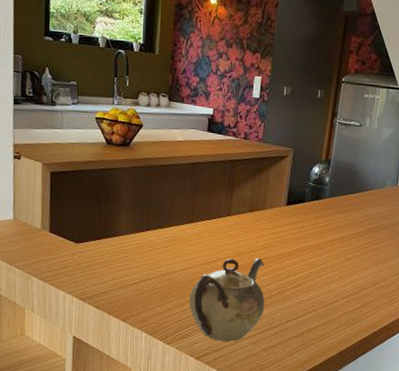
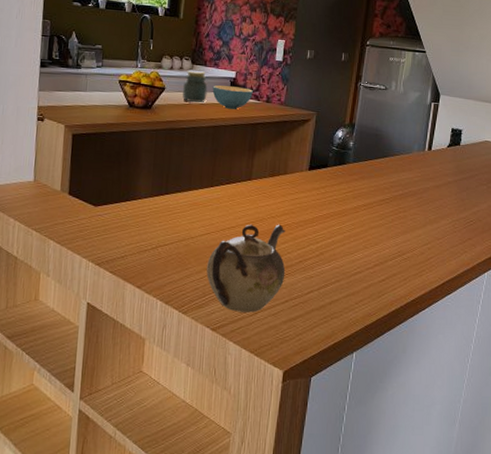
jar: none [161,106,185,139] -> present [183,69,208,102]
cereal bowl: none [190,122,231,147] -> present [212,85,253,110]

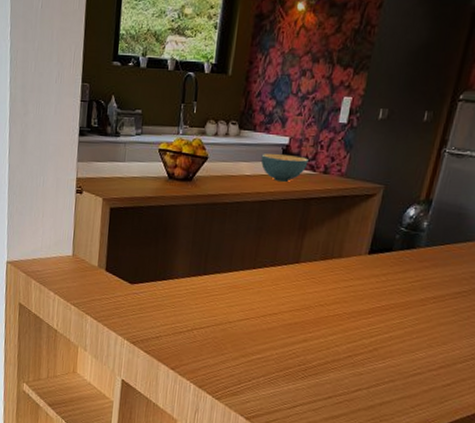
jar: present [183,69,208,102] -> none [227,135,256,174]
teapot: present [206,224,286,313] -> none [243,311,335,406]

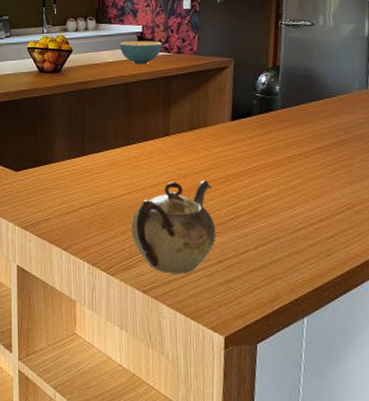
teapot: none [243,311,335,406] -> present [131,180,217,274]

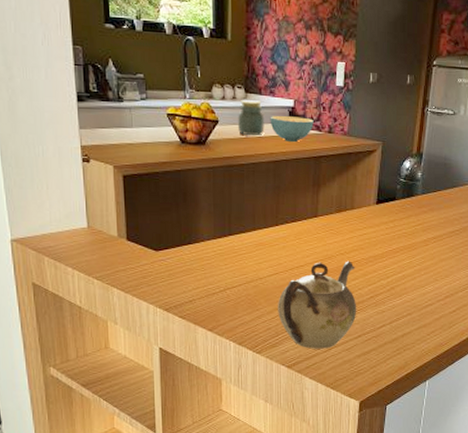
jar: none [90,29,115,61] -> present [238,99,265,135]

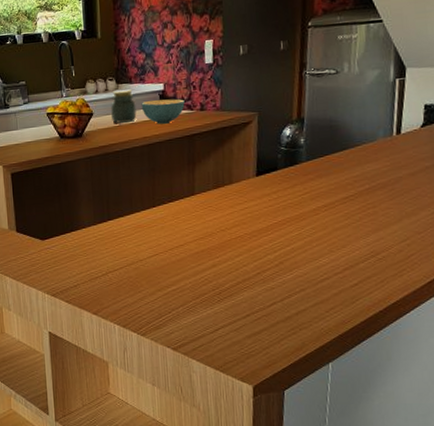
teapot: present [278,261,357,349] -> none [159,237,244,330]

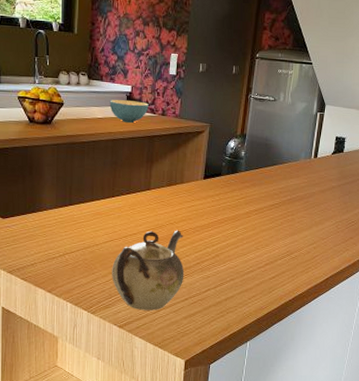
jar: present [111,89,137,123] -> none [81,84,105,117]
teapot: none [159,237,244,330] -> present [112,230,185,310]

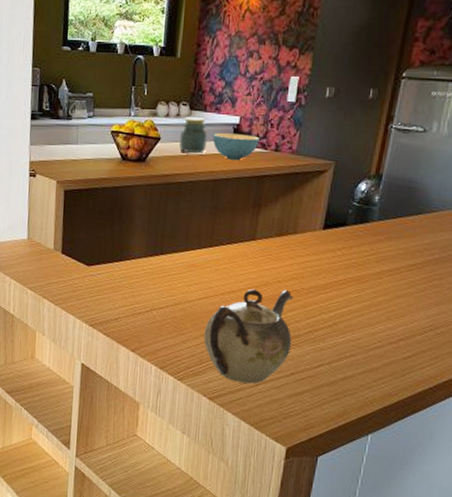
jar: none [81,84,105,117] -> present [179,116,208,153]

